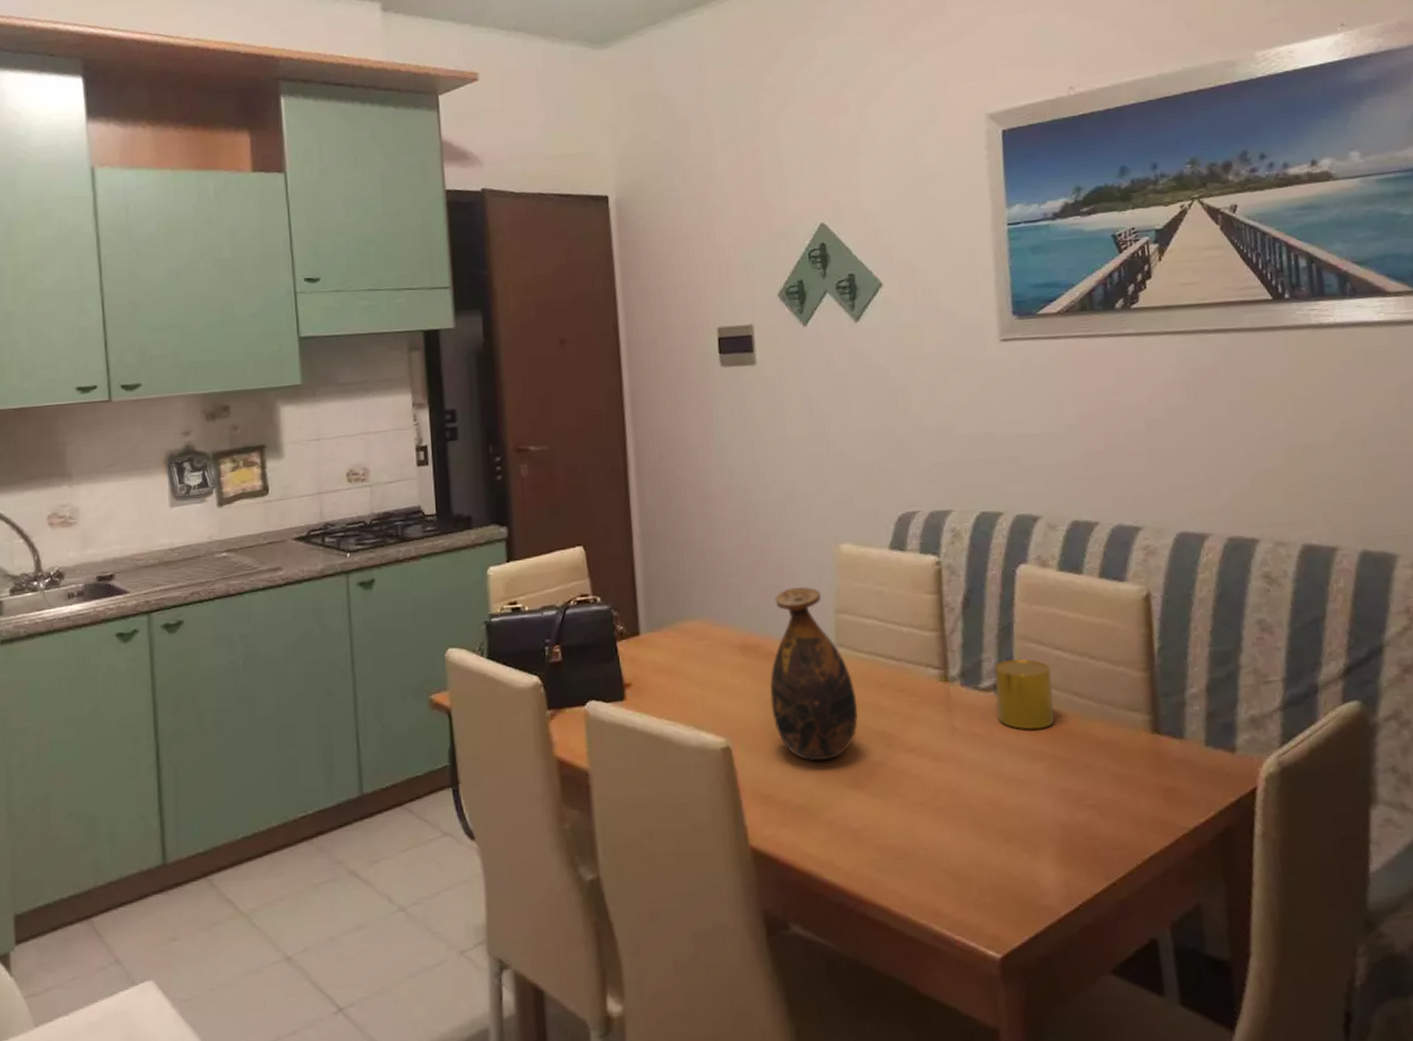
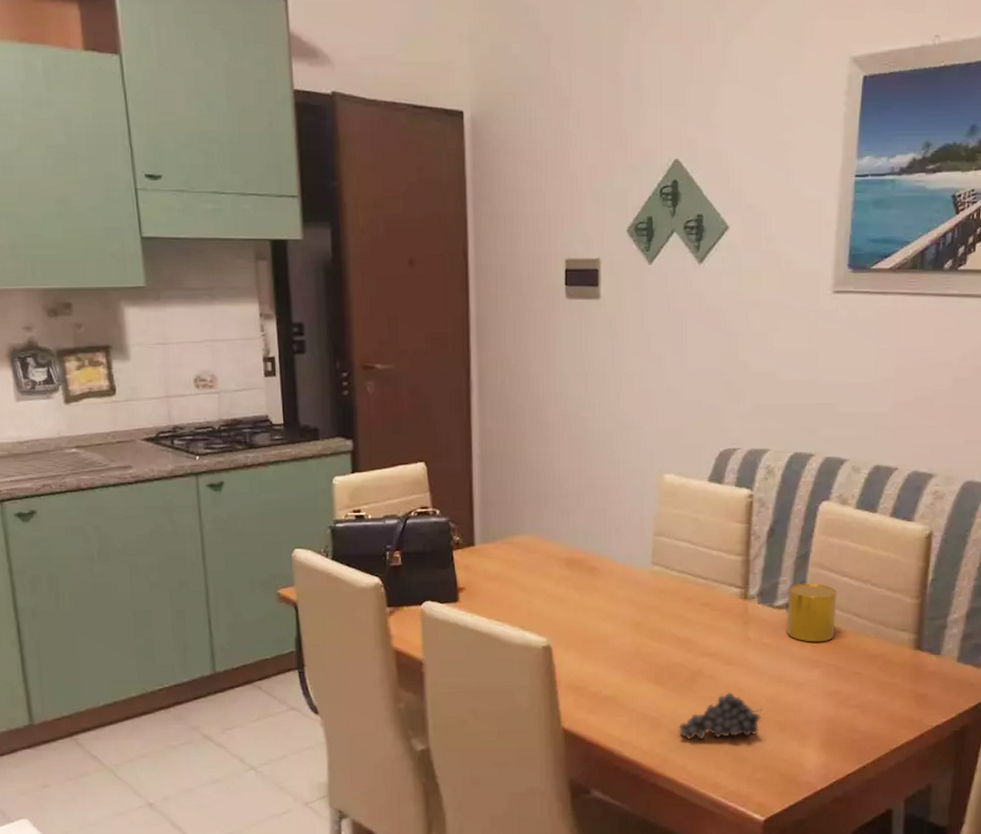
vase: present [769,587,859,761] -> none [589,511,666,661]
fruit: none [886,794,983,857] -> present [679,692,763,740]

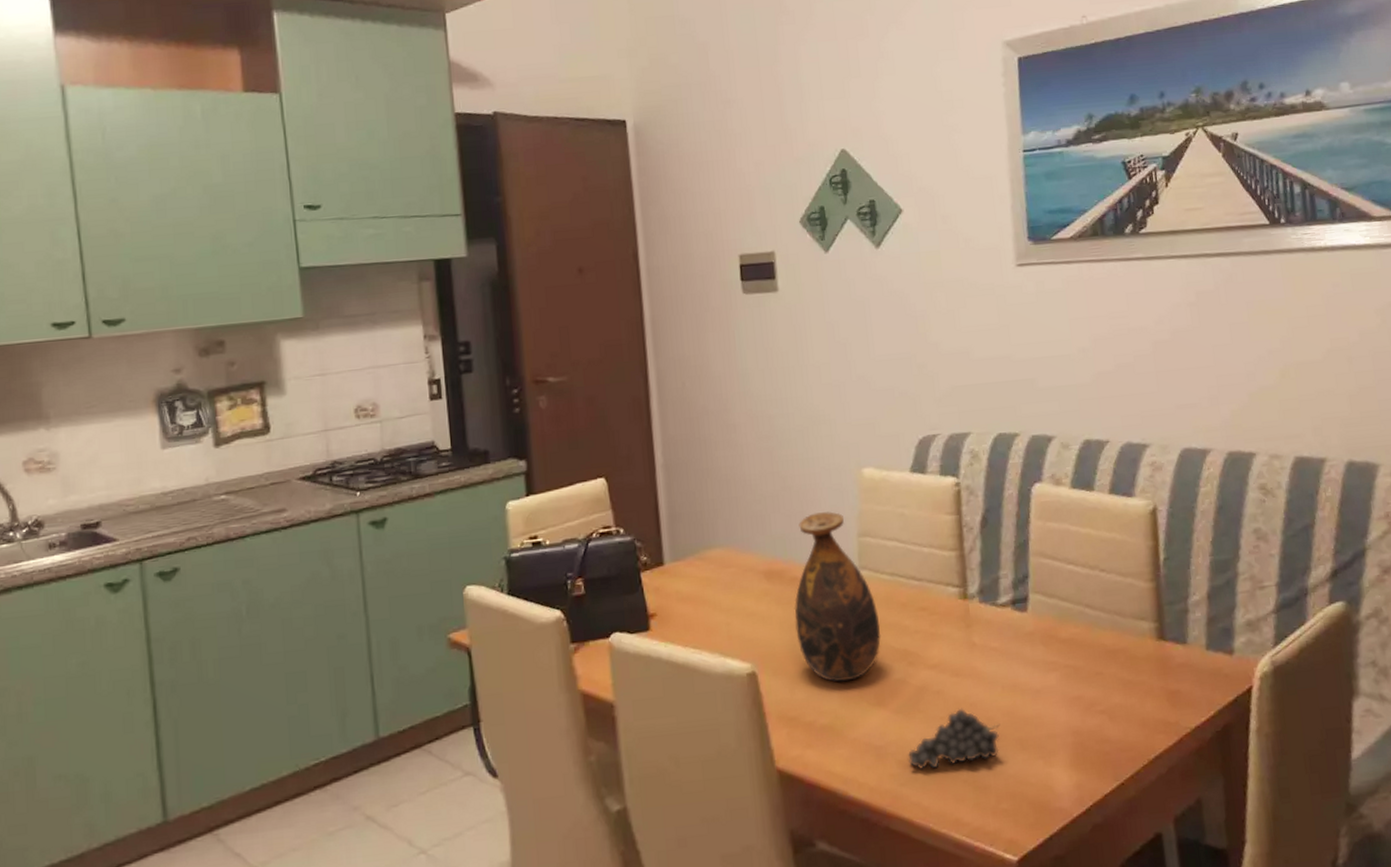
vase: none [589,511,666,661] -> present [794,511,882,682]
cup: present [786,583,837,642] -> none [1011,574,1068,642]

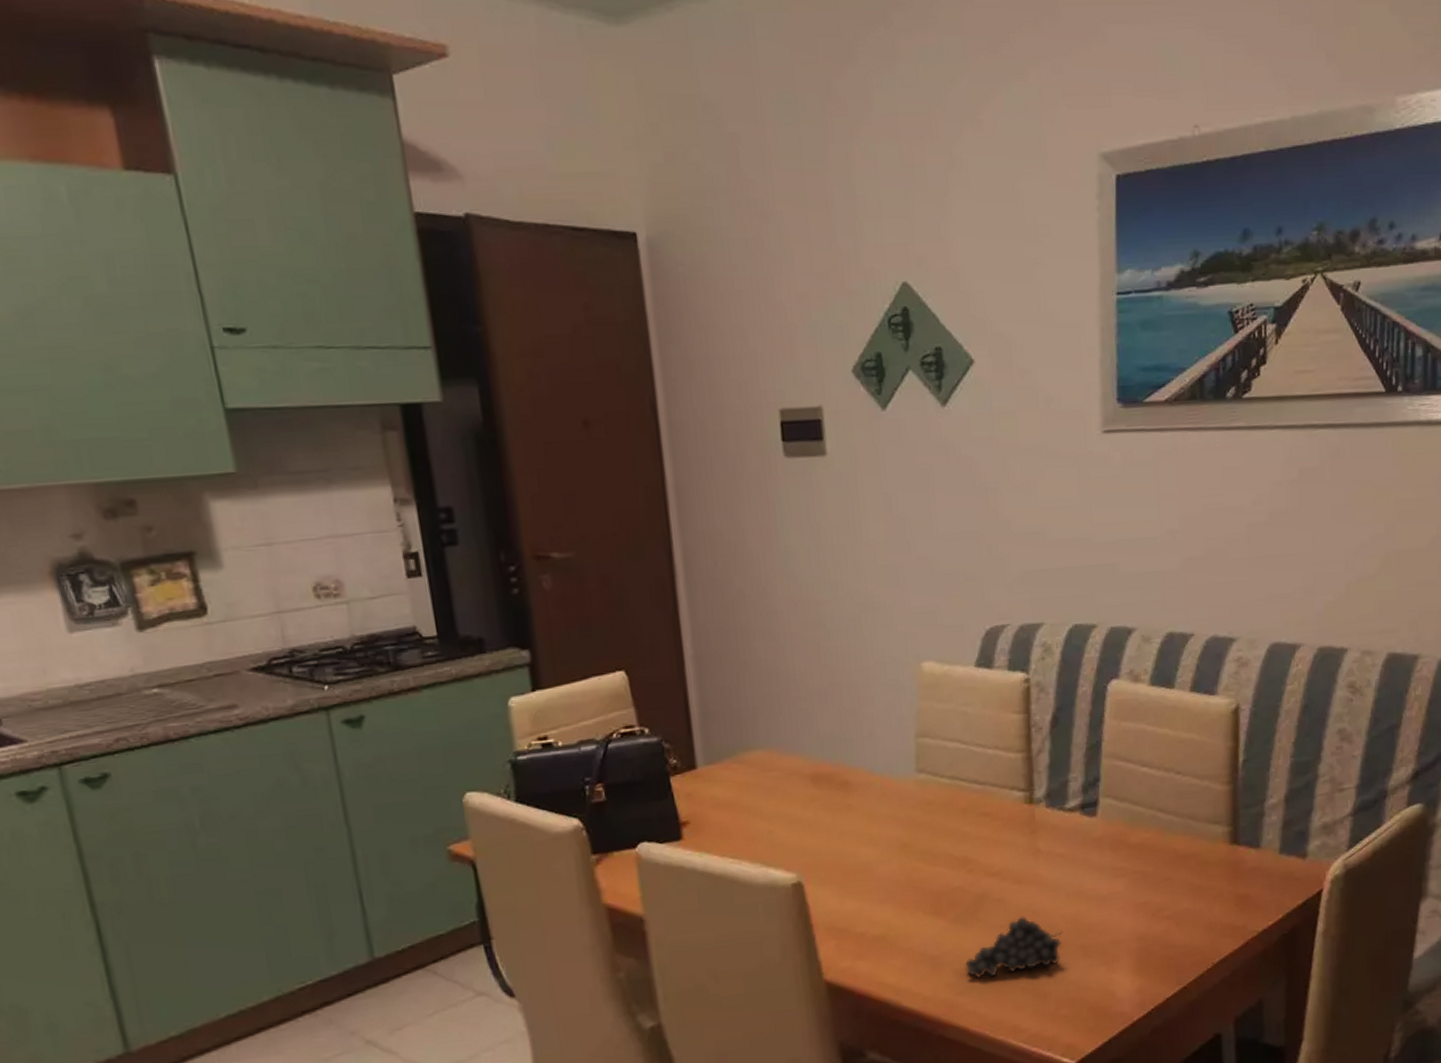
vase: present [794,511,882,682] -> none [844,710,940,892]

